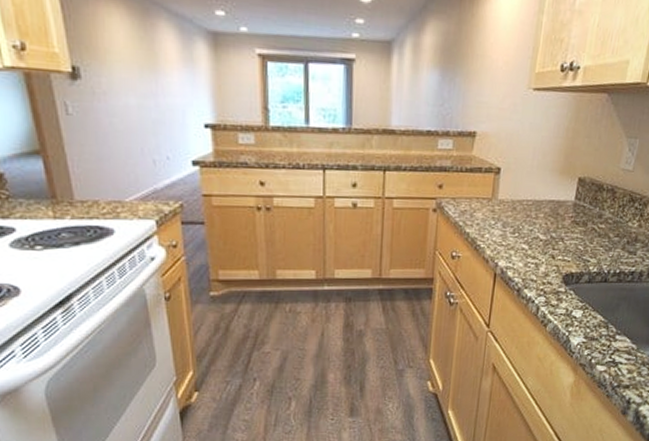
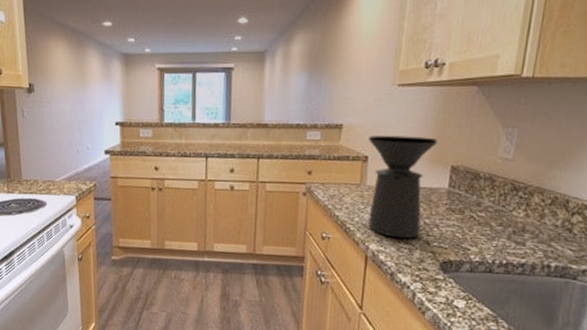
coffee maker: none [498,144,569,254] -> present [368,135,439,239]

